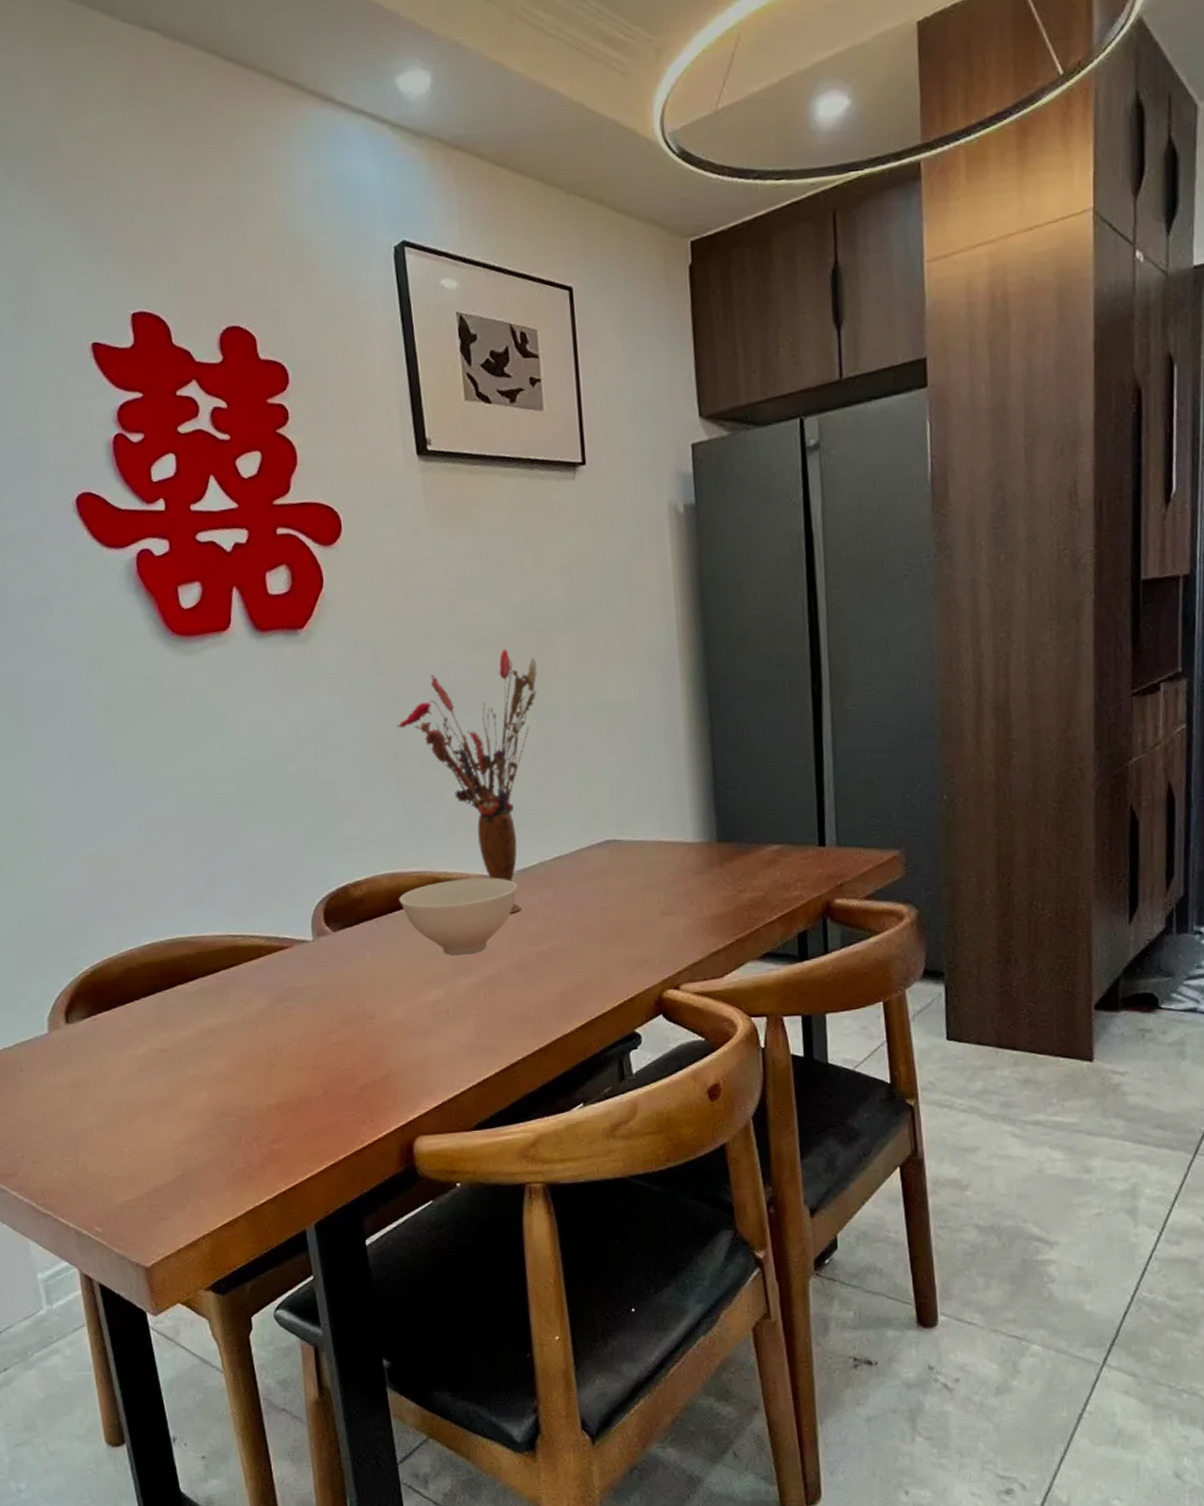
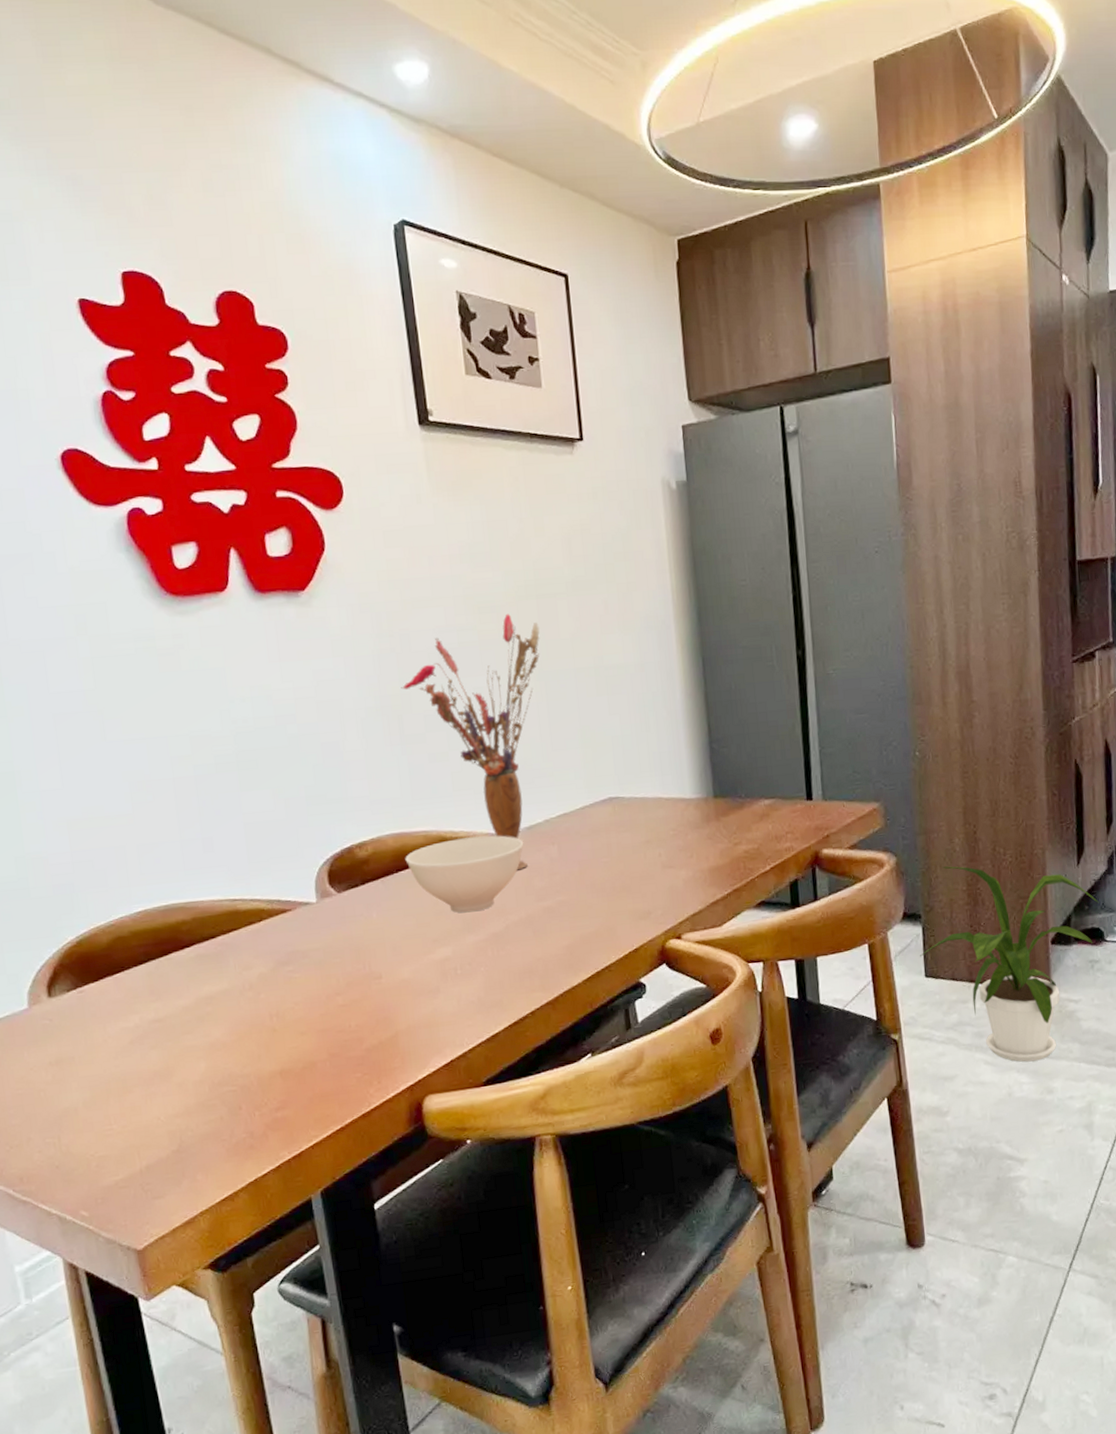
house plant: none [941,920,1153,1137] -> present [920,866,1098,1062]

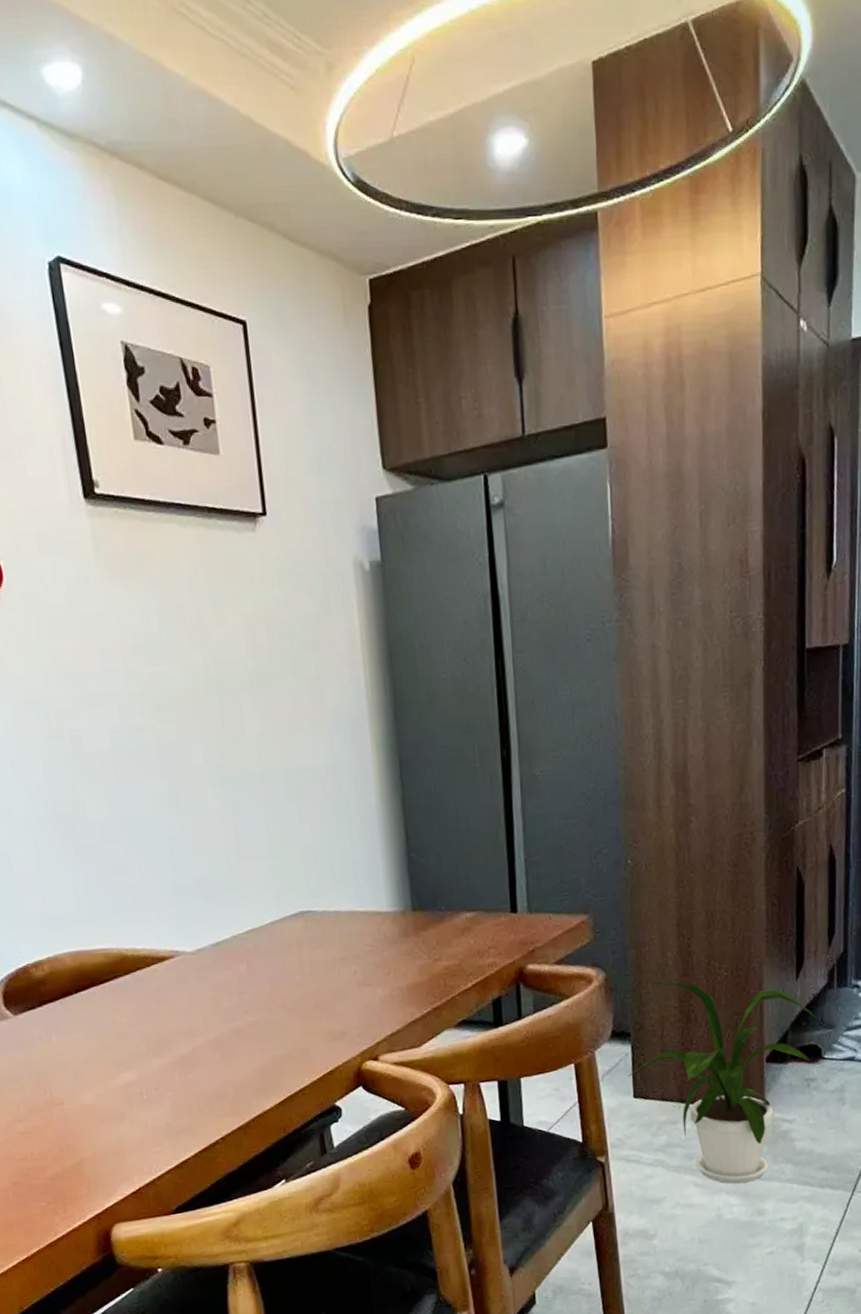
bouquet: present [401,613,540,870] -> none [74,711,223,990]
bowl: present [405,835,524,913] -> none [84,953,211,1036]

